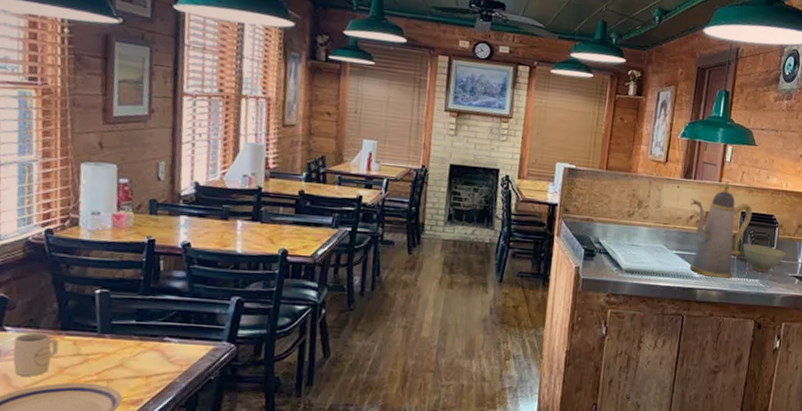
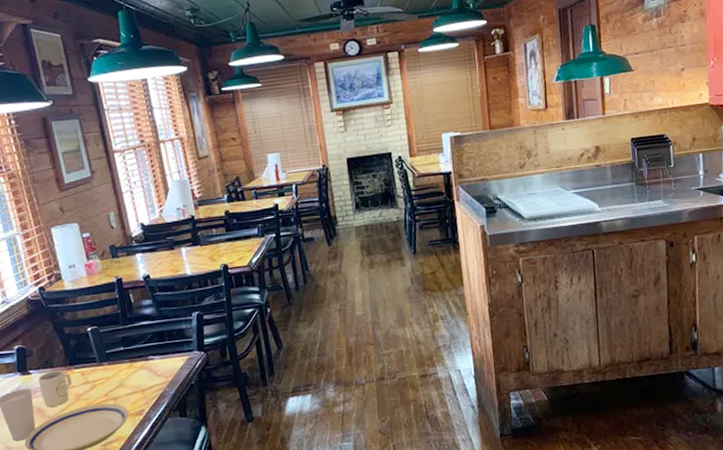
coffee pot: present [689,182,753,279] -> none [578,113,643,208]
bowl: present [743,243,785,273] -> none [640,166,685,192]

